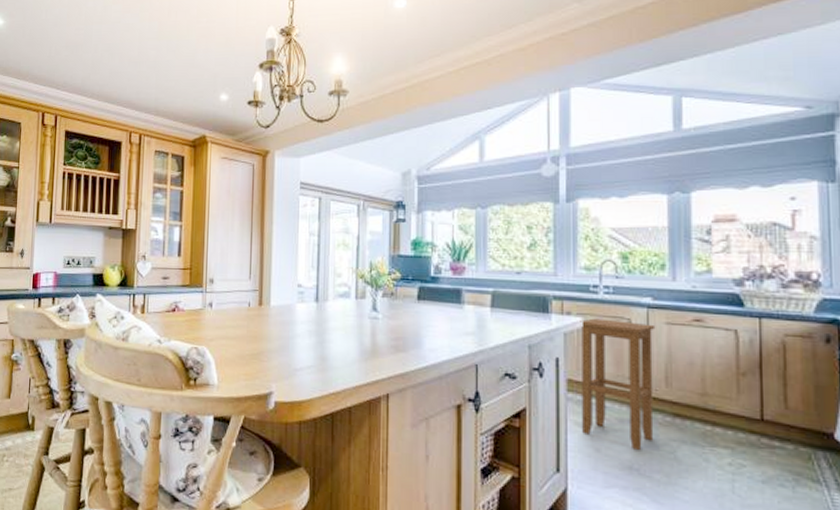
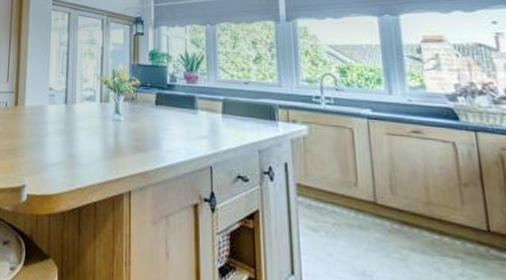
stool: present [580,318,656,451] -> none [305,127,384,257]

